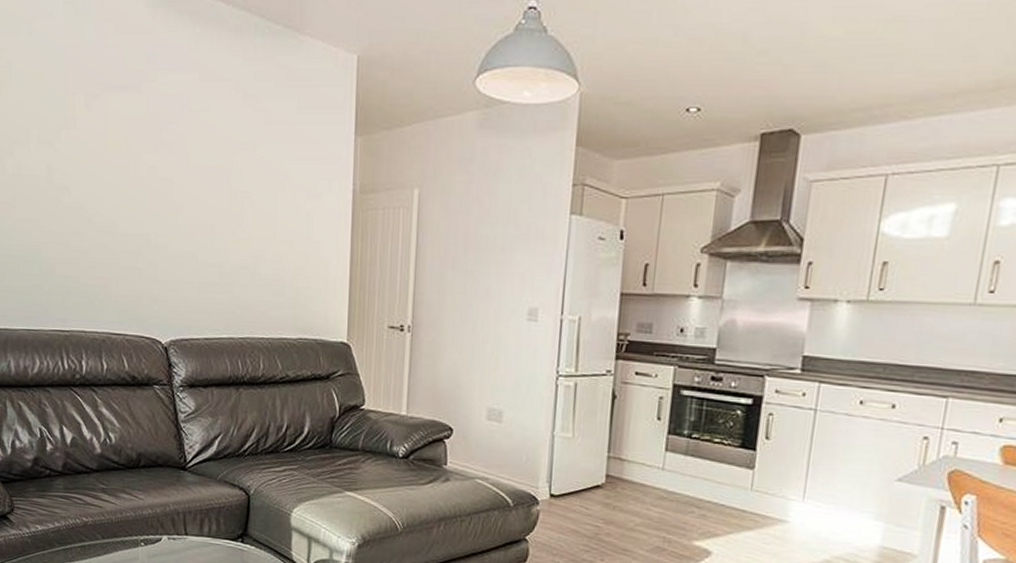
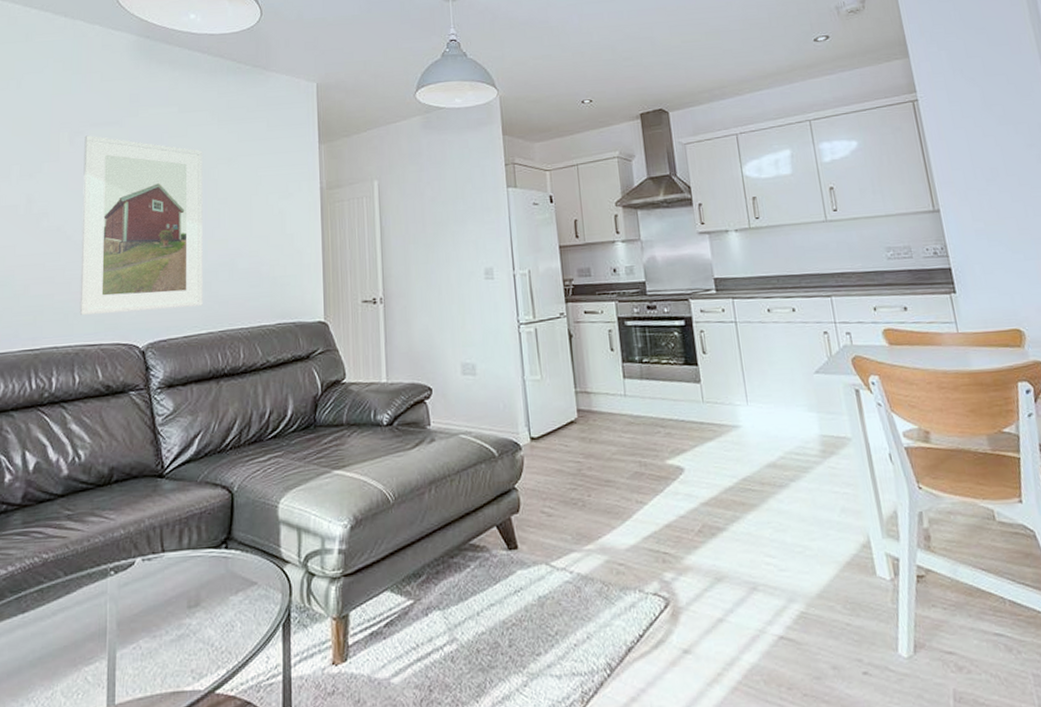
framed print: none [101,100,226,310] -> present [79,135,203,316]

